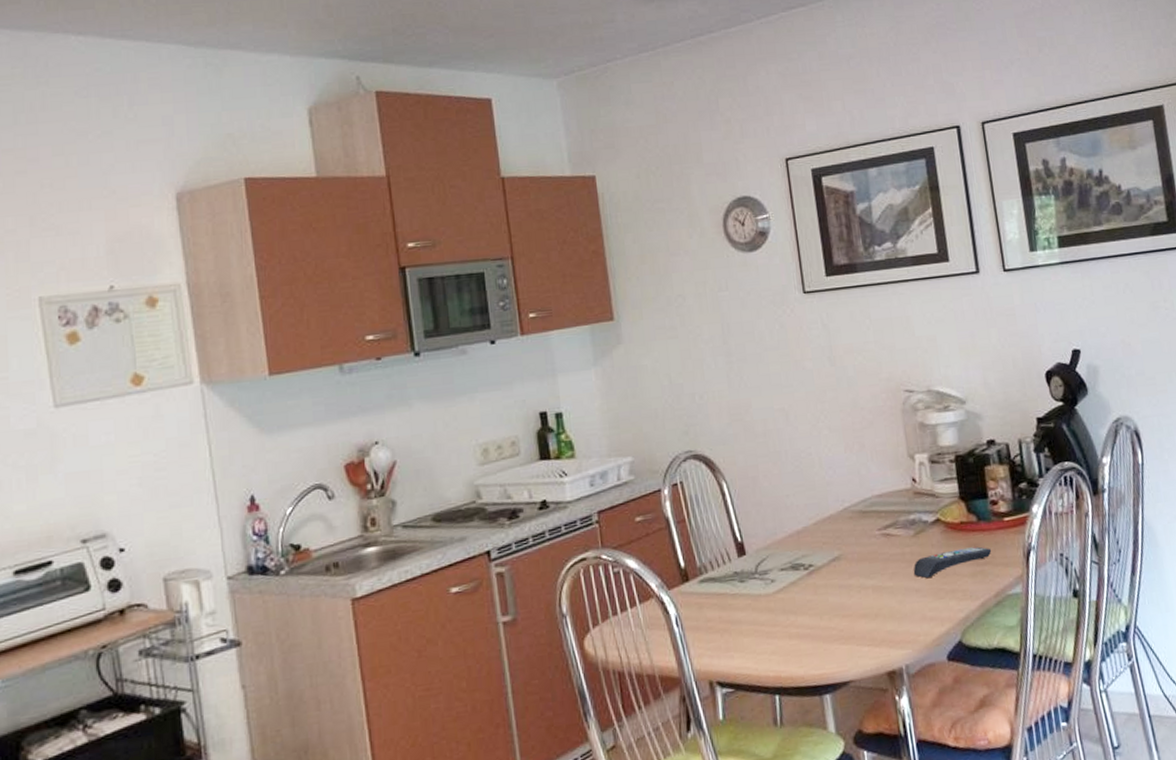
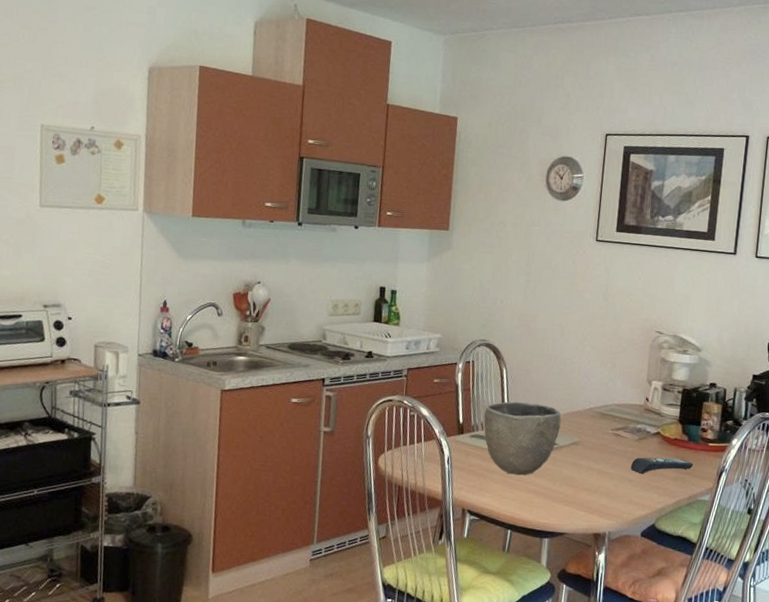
bowl: none [710,517,813,620] -> present [484,401,561,476]

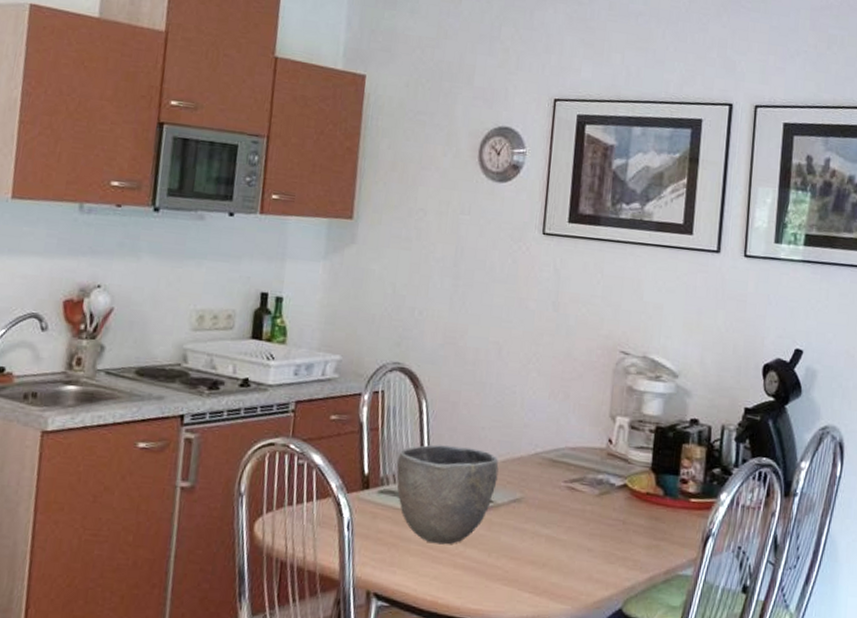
remote control: present [630,457,694,474] -> none [589,518,672,541]

